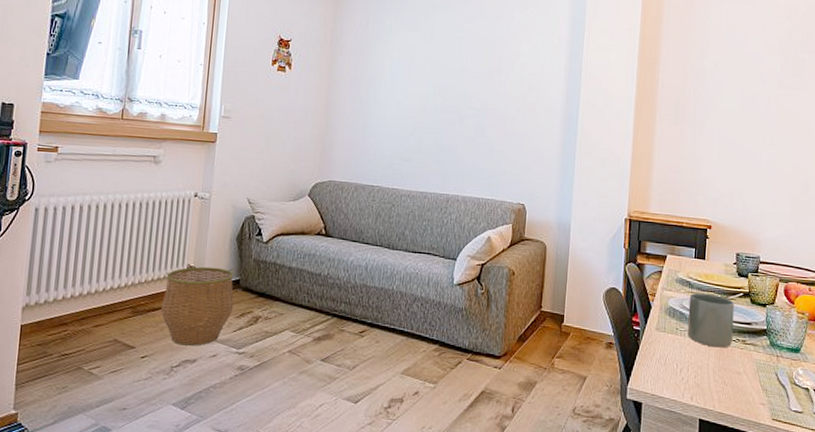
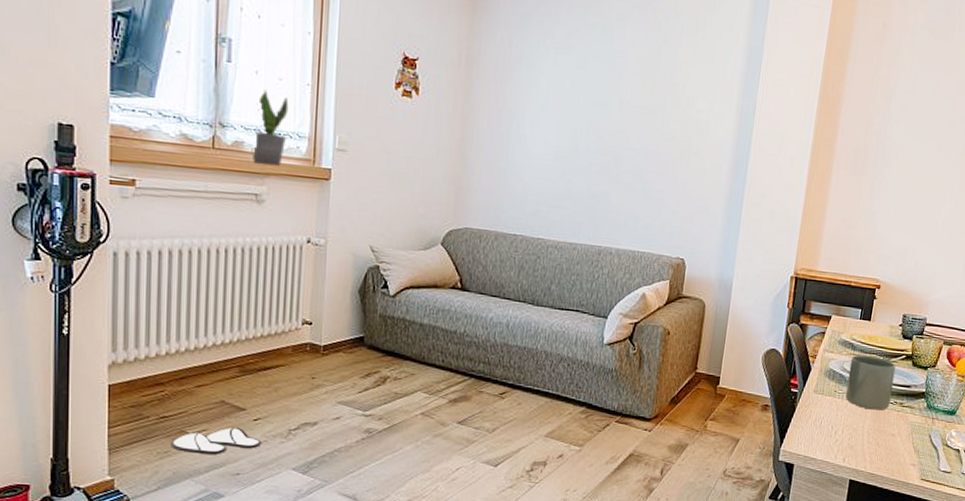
slippers: none [68,364,147,390] -> present [171,427,262,454]
potted plant: none [152,70,185,133] -> present [251,89,289,167]
basket: present [160,266,234,346] -> none [273,322,358,408]

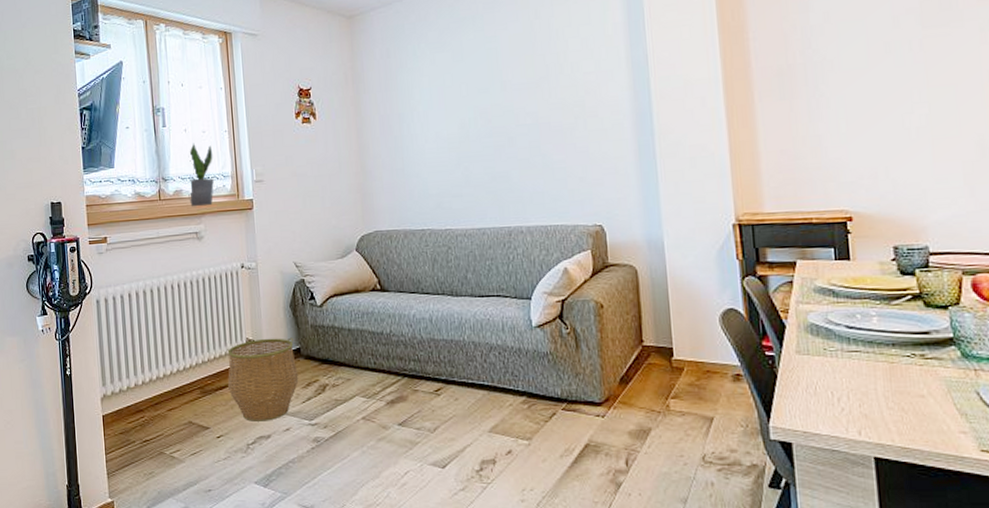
slippers: present [171,427,262,454] -> none [153,446,226,472]
basket: none [273,322,358,408] -> present [227,337,299,422]
mug: present [845,354,896,411] -> none [835,301,906,367]

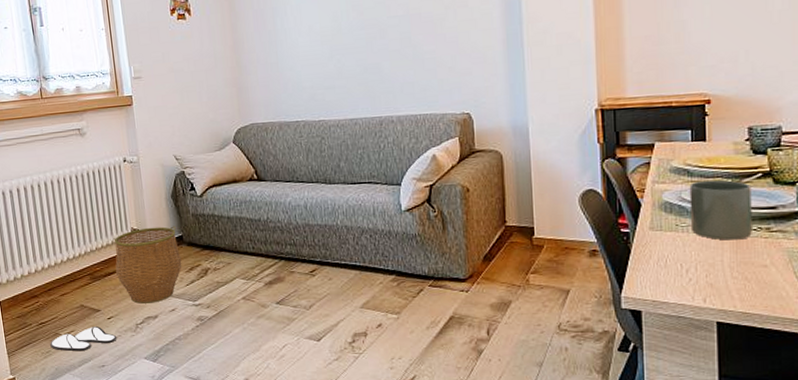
slippers: none [153,446,226,472] -> present [50,327,117,351]
potted plant: present [188,143,215,207] -> none [67,41,94,105]
mug: none [835,301,906,367] -> present [689,179,752,240]

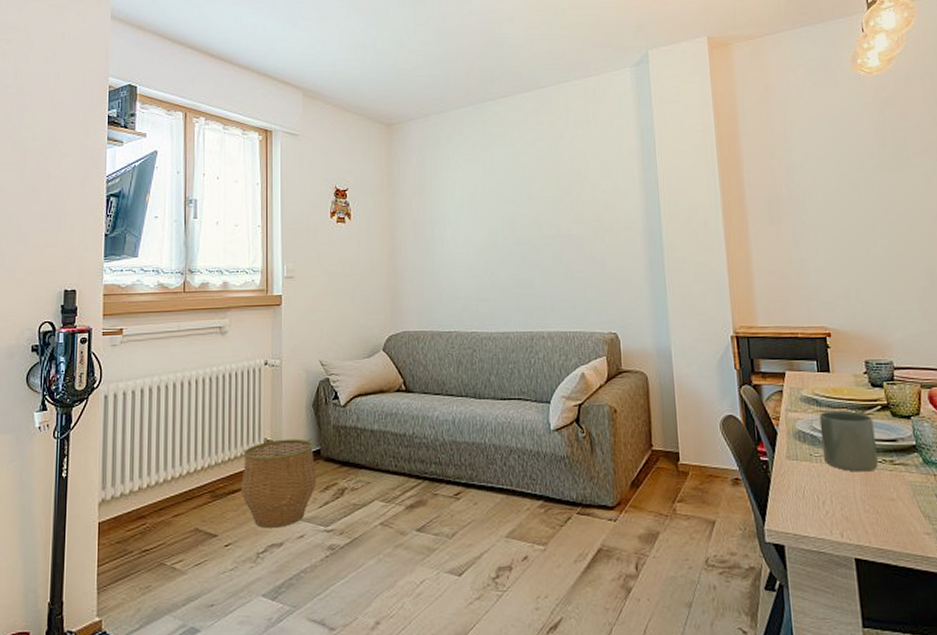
slippers: present [50,327,117,351] -> none [151,556,233,586]

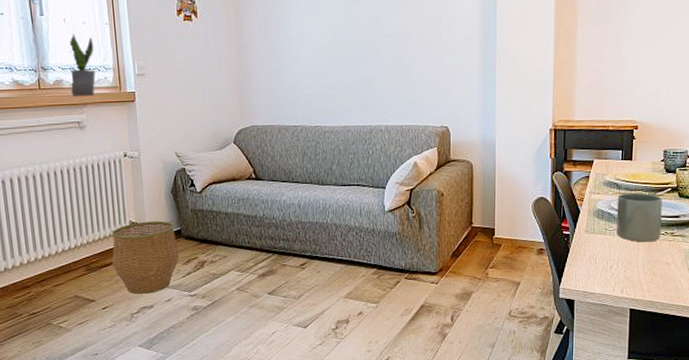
potted plant: none [215,236,244,301] -> present [68,34,96,97]

